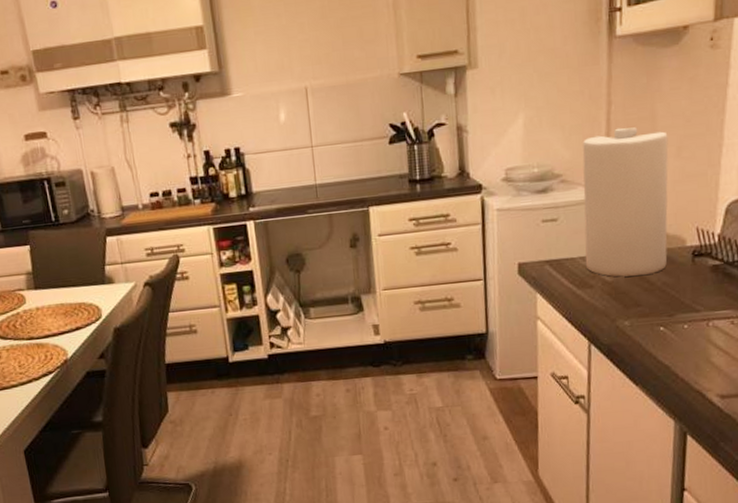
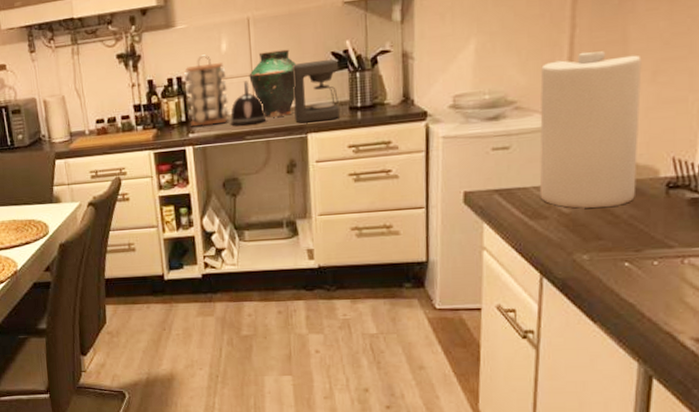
spice rack: none [243,124,290,200] -> present [185,54,229,127]
kettle: none [292,152,328,199] -> present [230,81,267,126]
vase: none [309,120,356,191] -> present [249,49,296,118]
coffee maker: none [351,131,401,197] -> present [292,59,341,124]

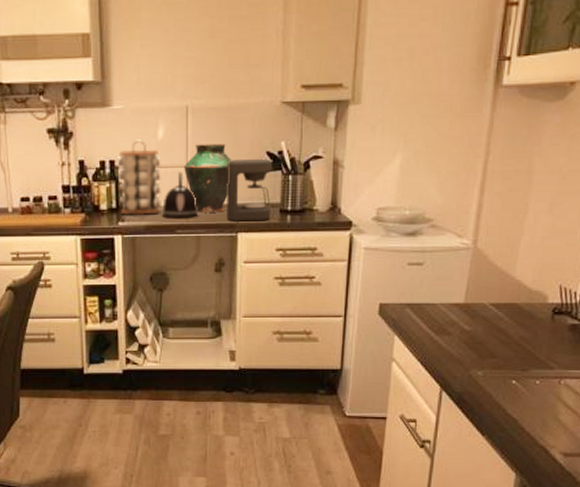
paper towel holder: present [539,51,642,209] -> none [446,178,542,328]

